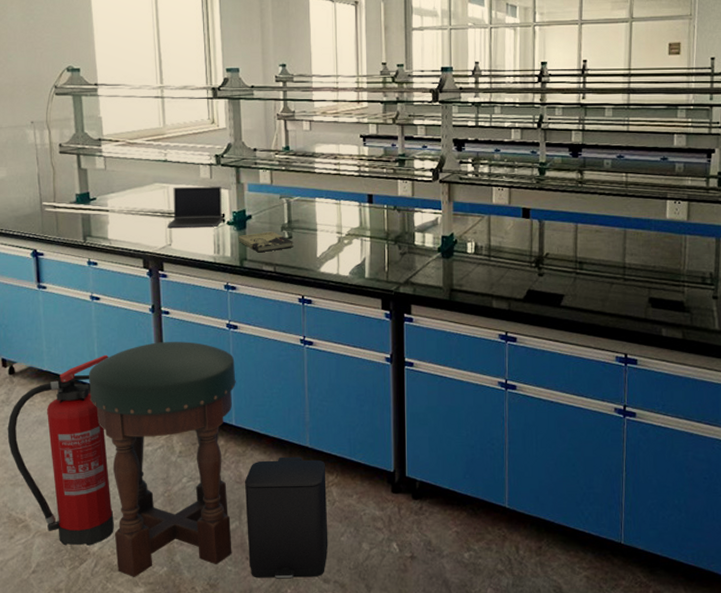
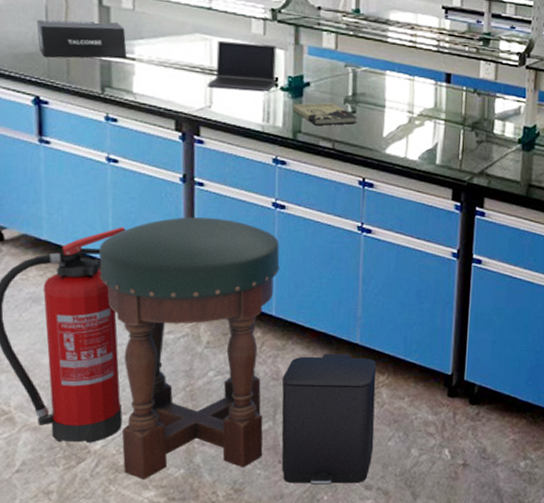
box: none [32,181,102,216] -> present [36,19,127,58]

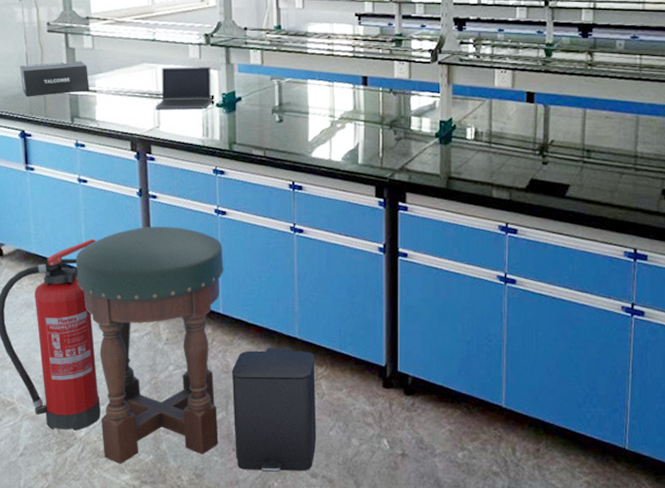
book: present [292,102,357,126] -> none [227,114,284,136]

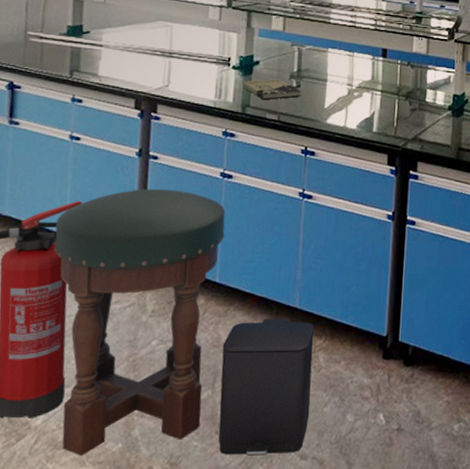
box: present [20,61,90,96] -> none [16,13,96,47]
laptop computer: present [156,66,211,109] -> none [167,26,230,70]
book: none [227,114,284,136] -> present [242,79,301,100]

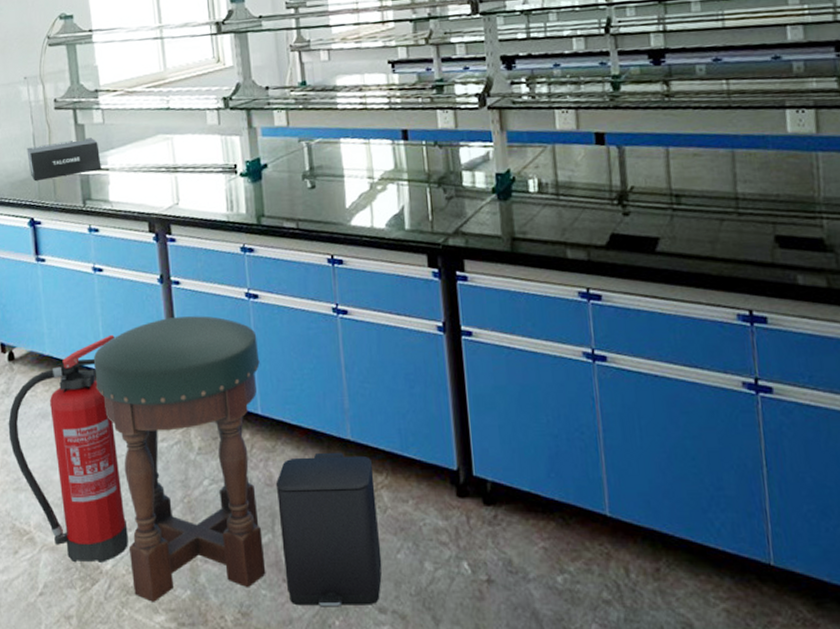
box: none [16,13,96,47] -> present [27,138,101,181]
book: present [242,79,301,100] -> none [253,181,318,207]

